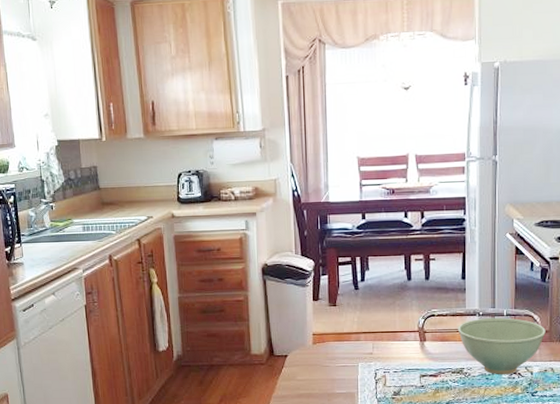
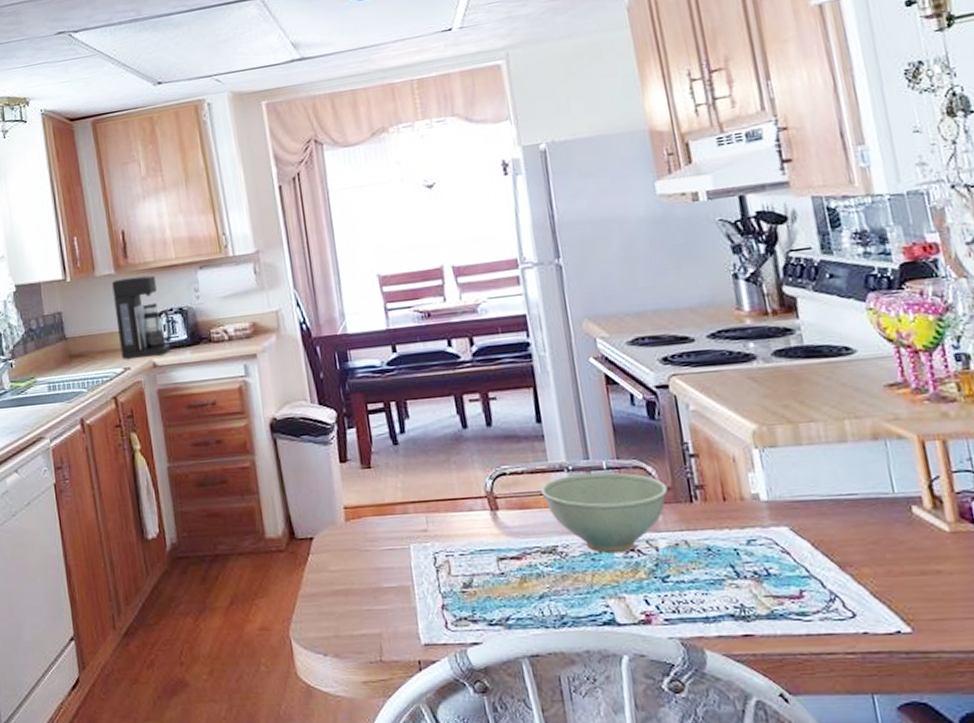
coffee maker: none [141,141,188,210] -> present [112,275,172,360]

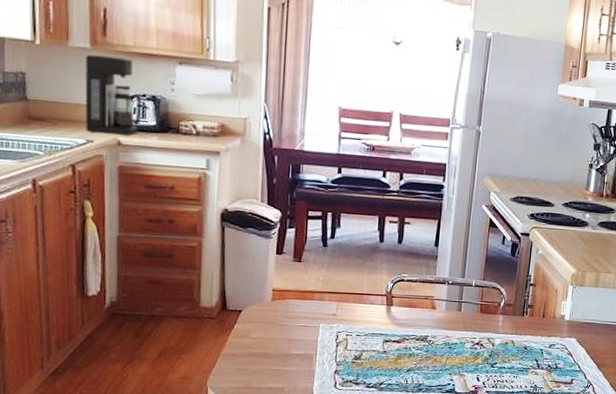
bowl: present [540,472,668,554] -> none [426,287,511,345]

